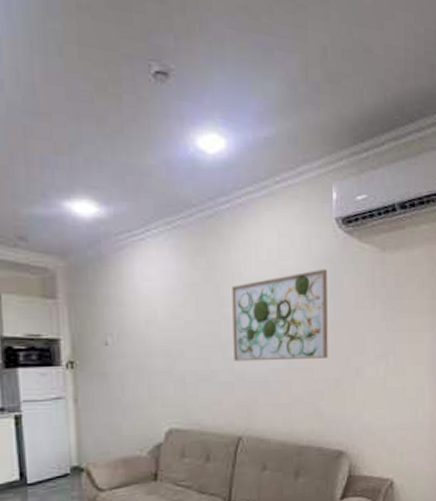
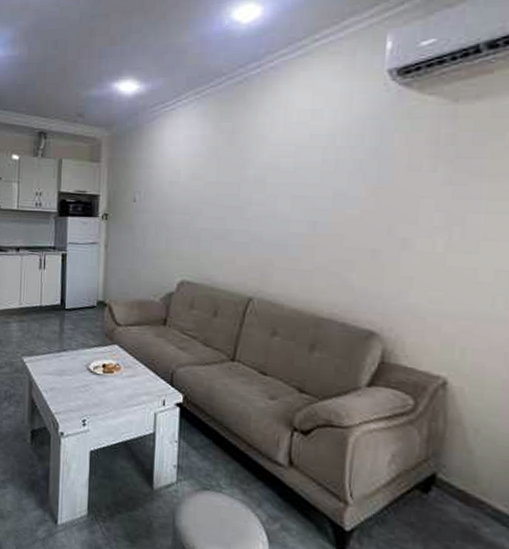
wall art: present [232,268,328,362] -> none [251,127,371,226]

